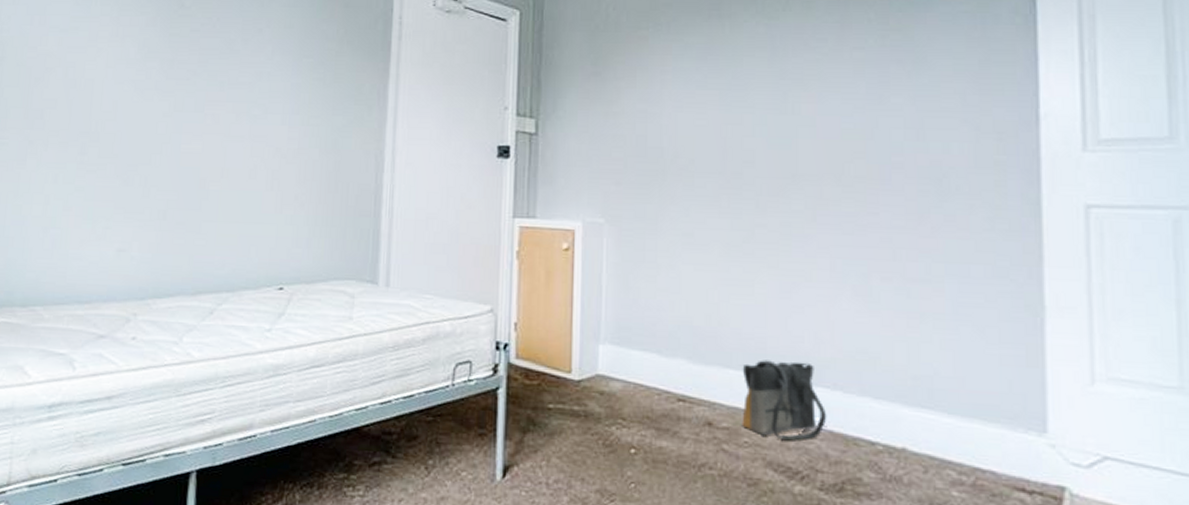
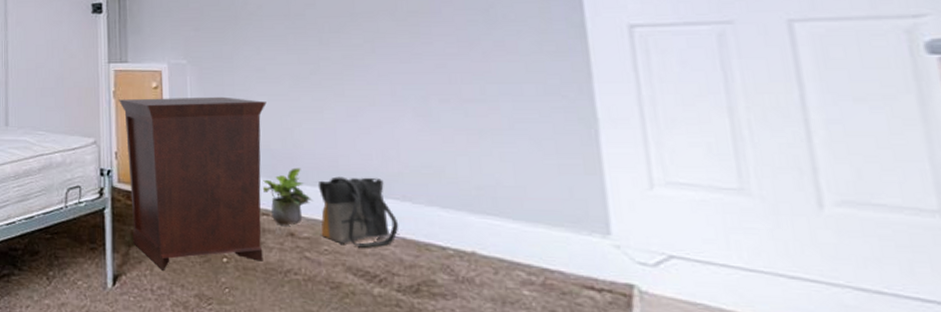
nightstand: none [523,261,692,462] -> present [119,96,267,270]
potted plant: none [682,348,736,414] -> present [263,168,313,226]

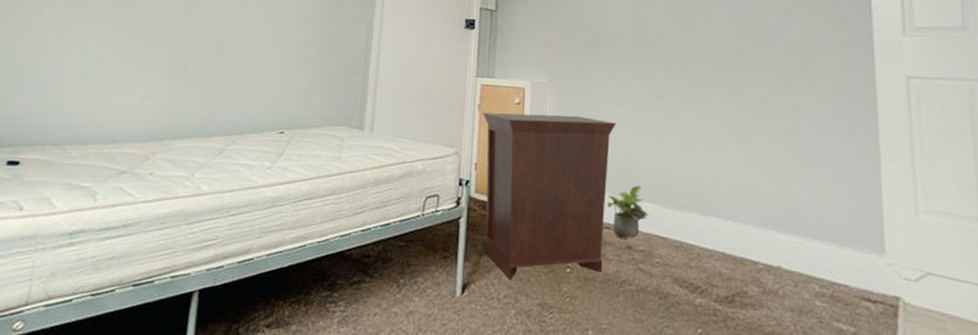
tote bag: present [317,176,399,248] -> none [654,195,721,261]

